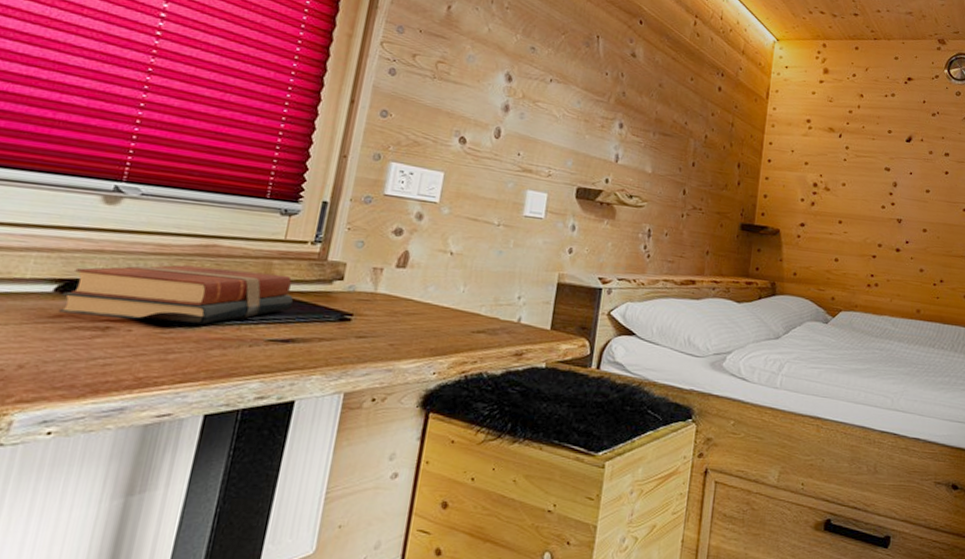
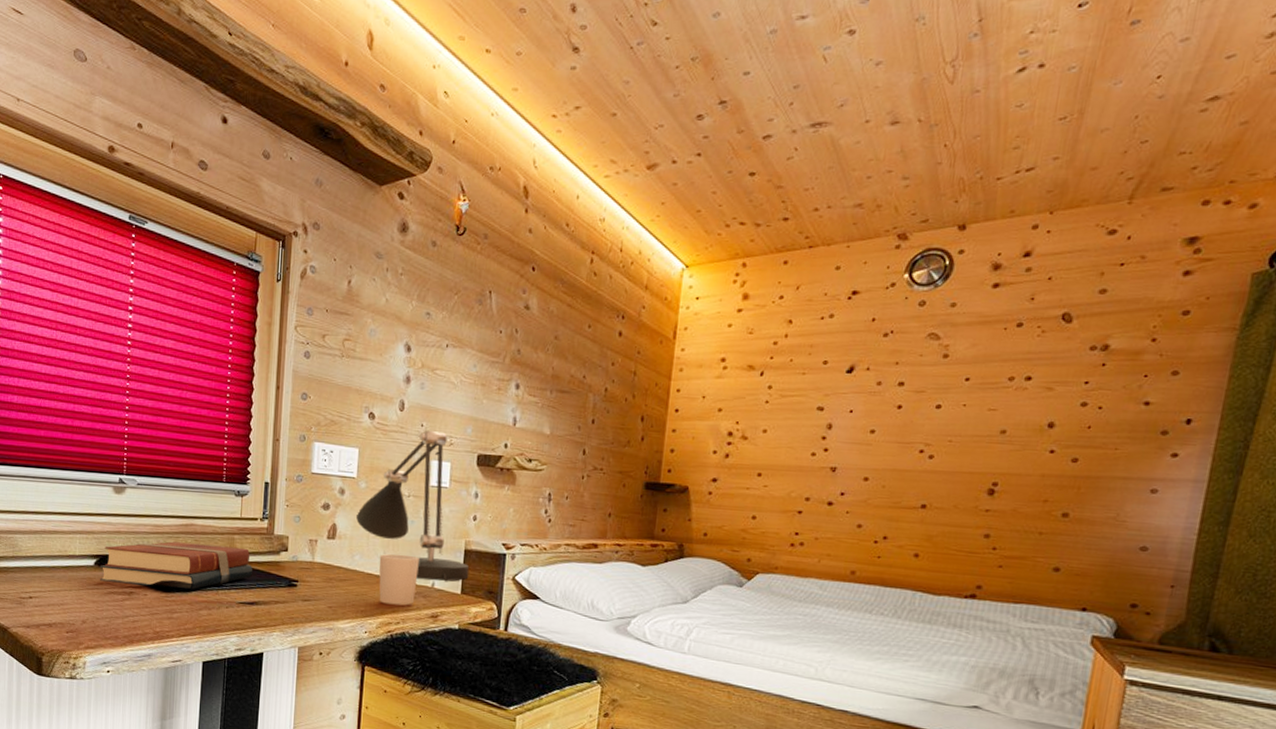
desk lamp: none [433,159,562,318] -> present [355,430,470,583]
mug: none [454,285,506,343] -> present [379,553,419,606]

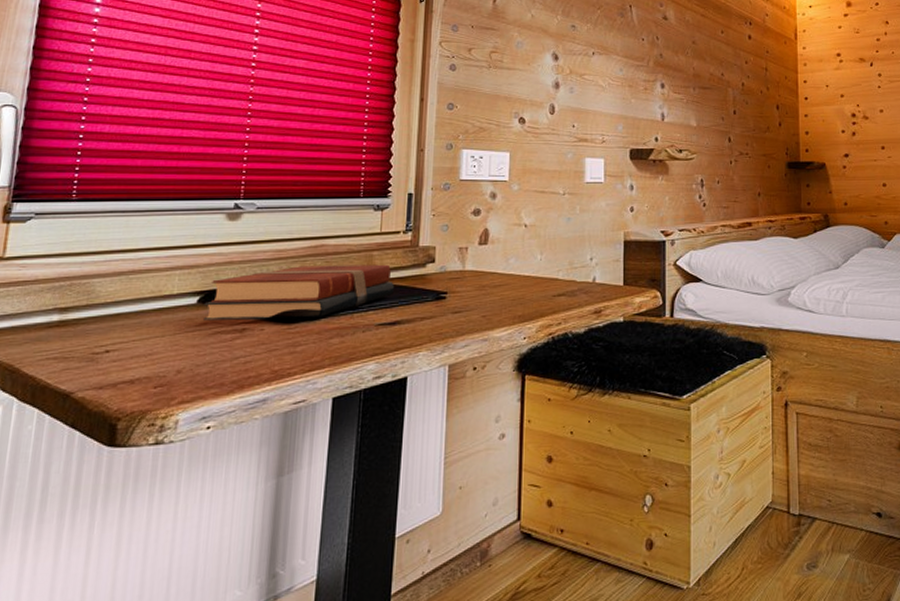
desk lamp: present [355,430,470,583] -> none [509,130,630,276]
mug: present [379,553,419,606] -> none [536,252,578,306]

